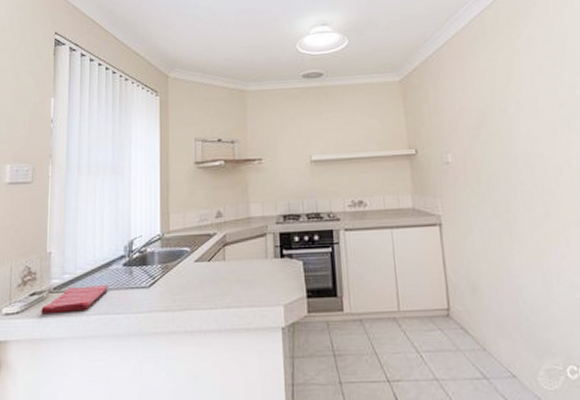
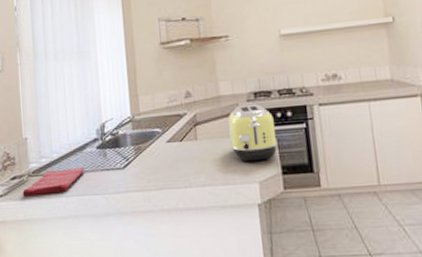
toaster: none [256,226,304,285] -> present [228,104,278,162]

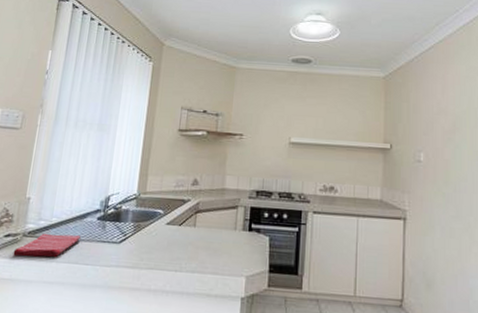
toaster: present [228,104,278,162] -> none [225,200,270,257]

